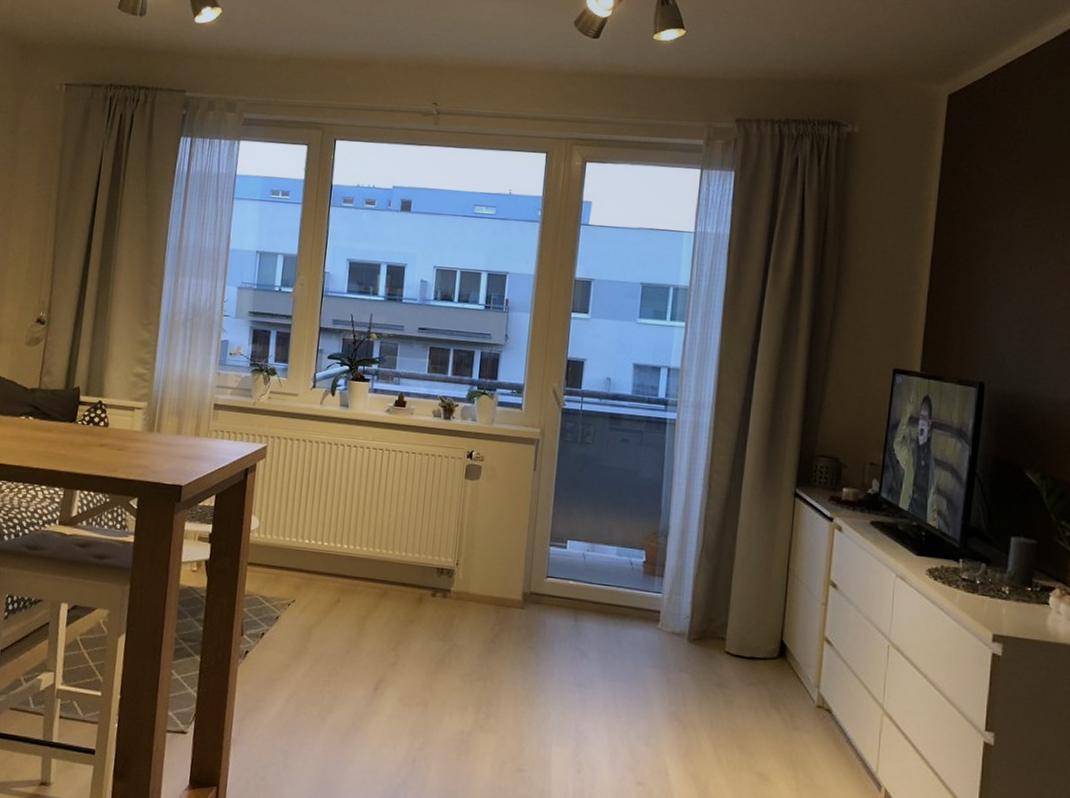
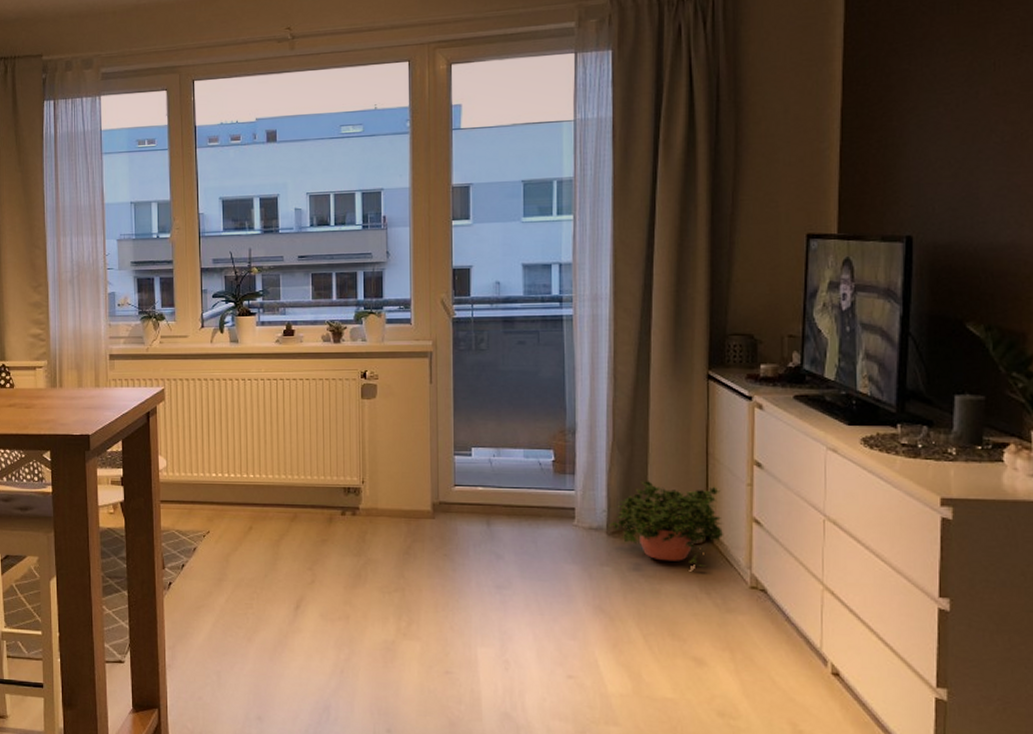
potted plant: none [691,590,798,681] -> present [609,481,724,566]

